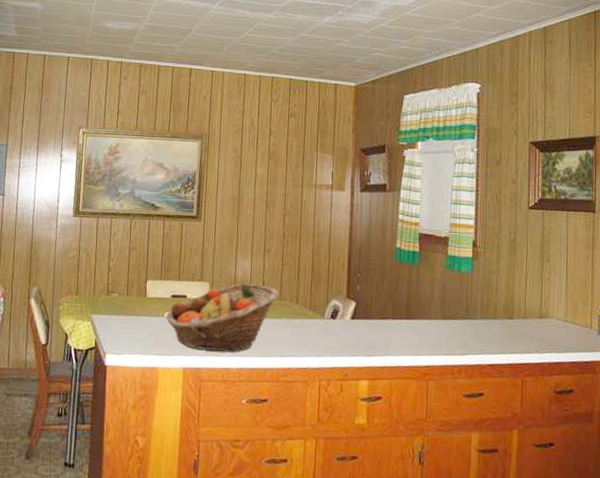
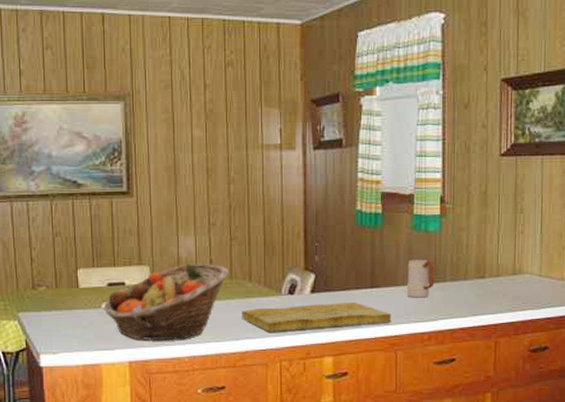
cutting board: none [287,329,424,354] -> present [242,302,391,332]
mug: none [440,296,466,333] -> present [407,259,435,298]

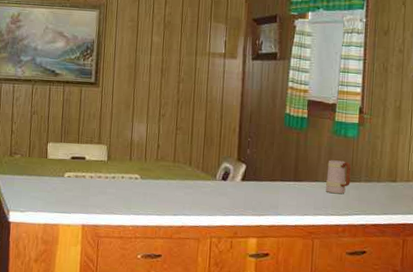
fruit basket: present [103,263,229,341] -> none [65,146,173,211]
cutting board: present [242,302,391,332] -> none [180,189,310,214]

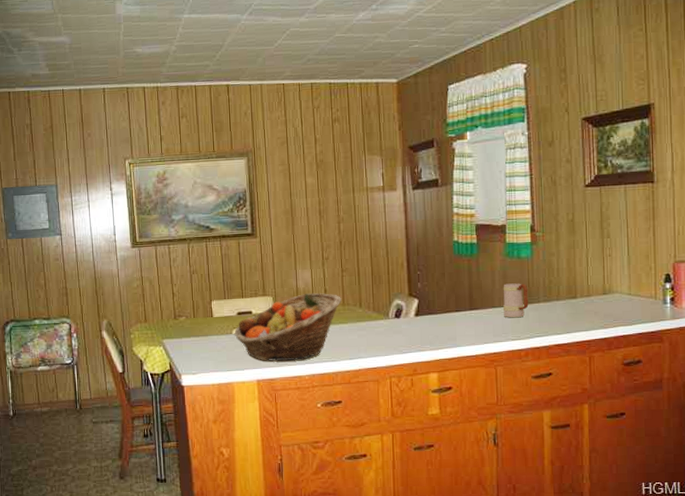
fruit basket: none [65,146,173,211] -> present [234,292,341,362]

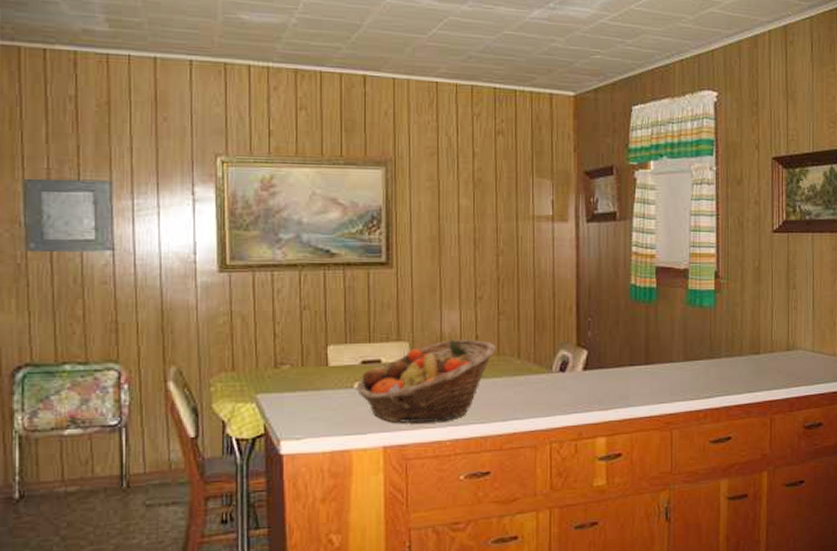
mug: present [503,283,529,318] -> none [682,335,710,375]

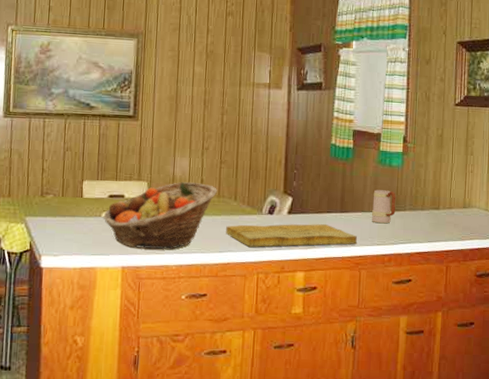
cutting board: none [509,380,666,412] -> present [226,224,357,247]
mug: none [682,335,710,375] -> present [372,190,396,224]

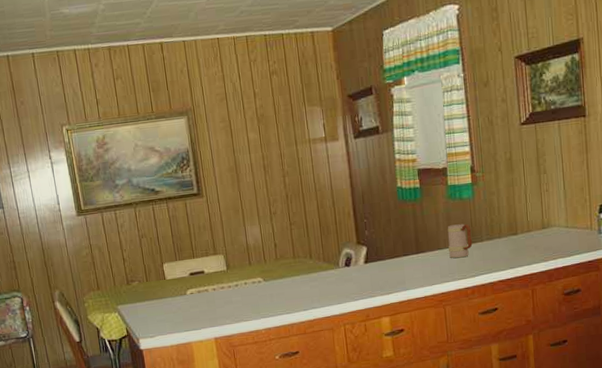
fruit basket: present [103,181,217,250] -> none [188,247,292,319]
cutting board: present [226,224,357,247] -> none [306,267,437,301]

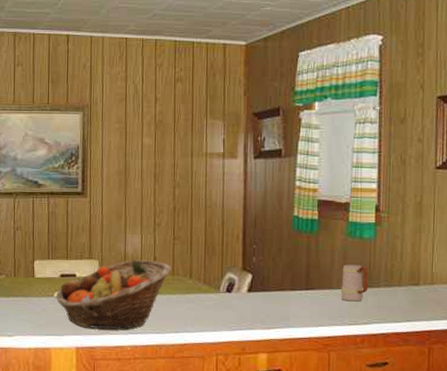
fruit basket: none [188,247,292,319] -> present [55,259,171,330]

